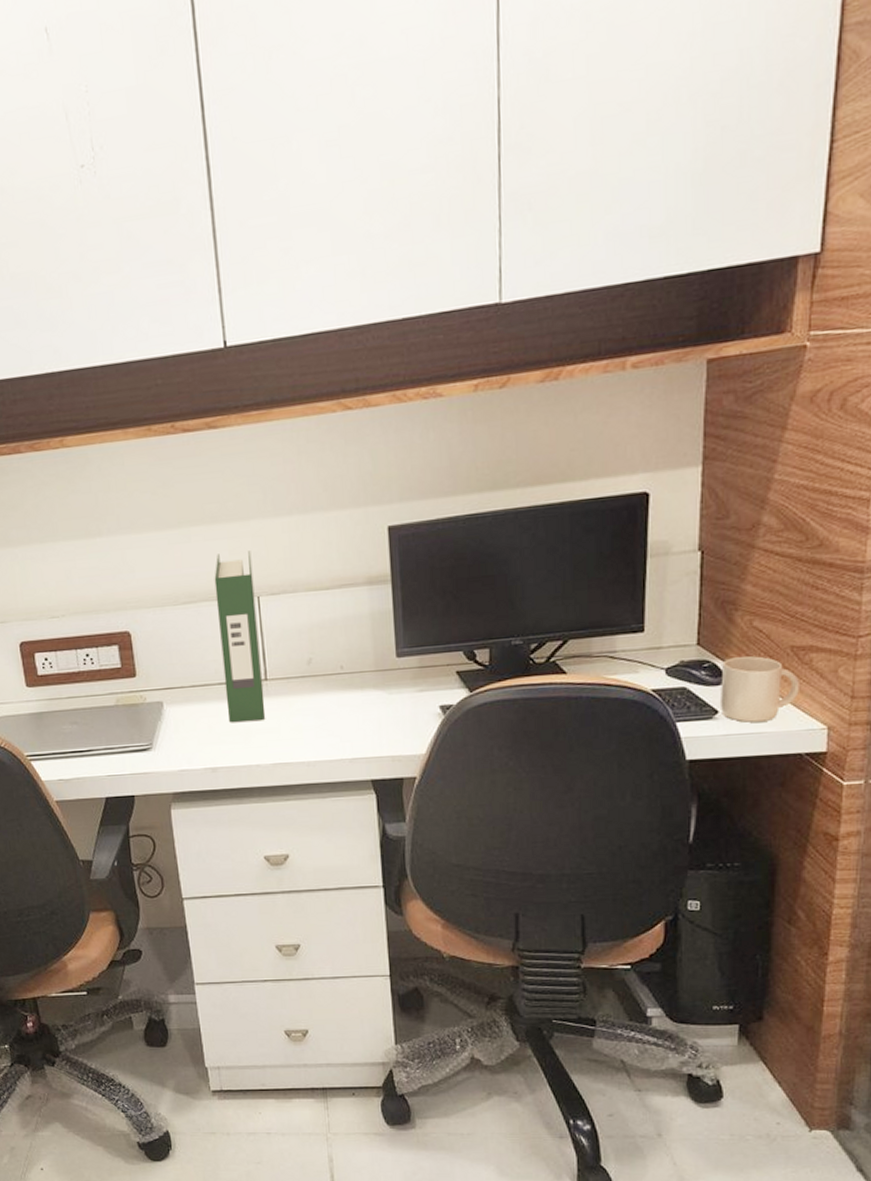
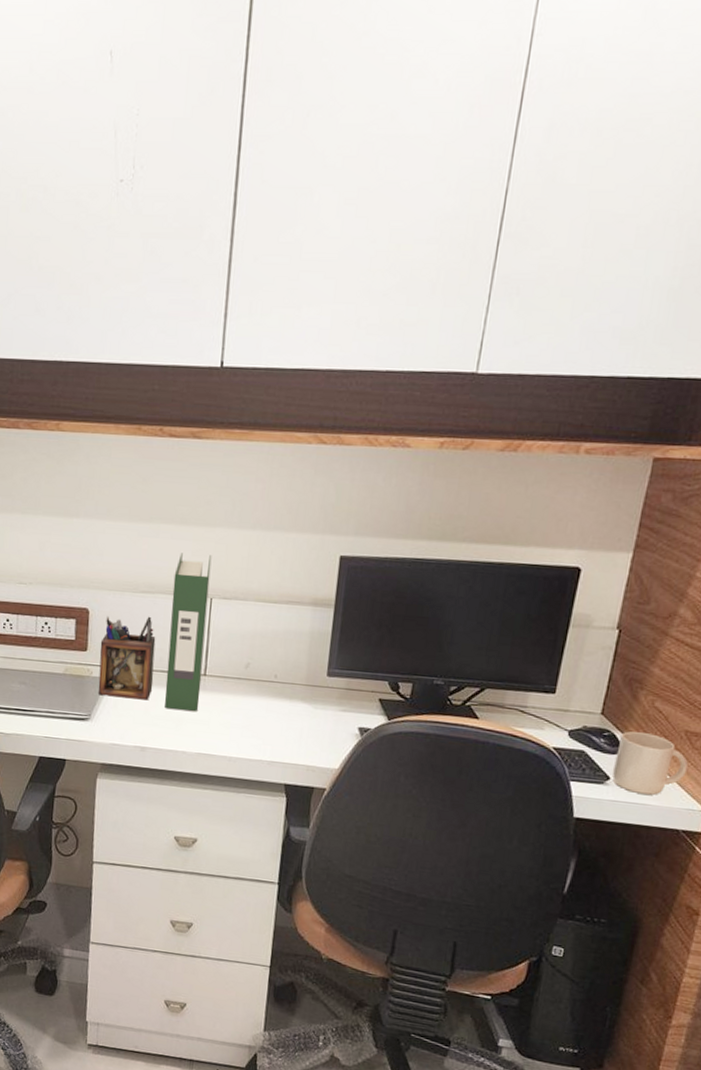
desk organizer: none [148,627,213,721] -> present [98,616,156,701]

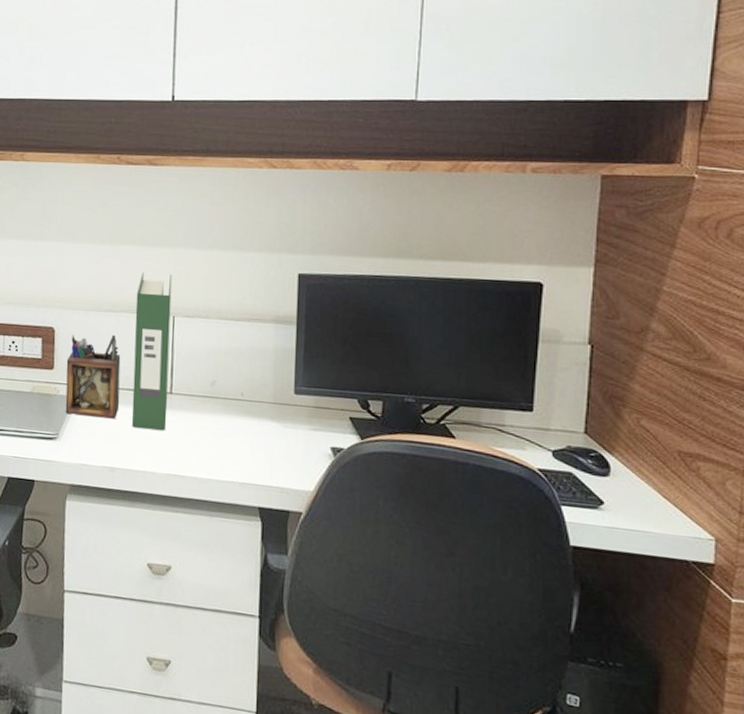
mug: present [612,731,689,795] -> none [605,452,688,522]

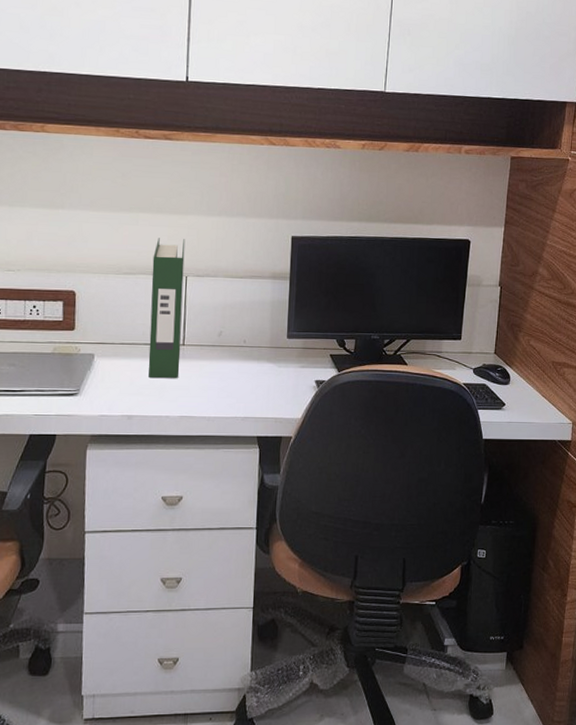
desk organizer: present [65,334,121,419] -> none [86,295,139,372]

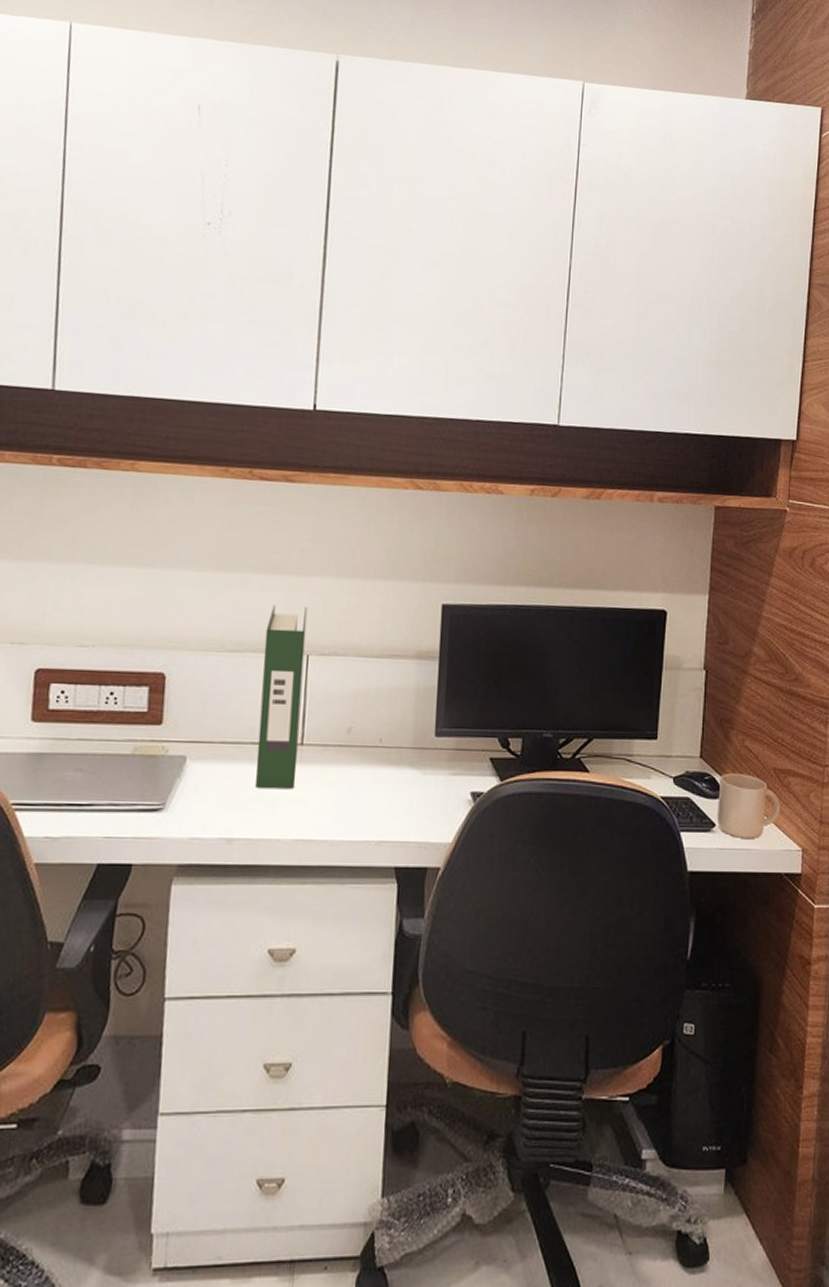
mug: none [506,366,557,414] -> present [716,773,781,838]

